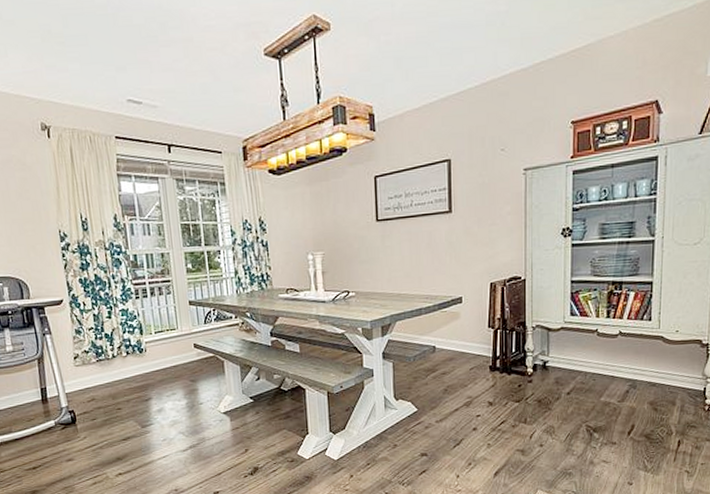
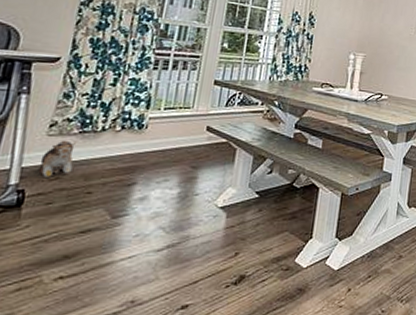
plush toy: none [76,368,101,399] -> present [38,140,78,177]

